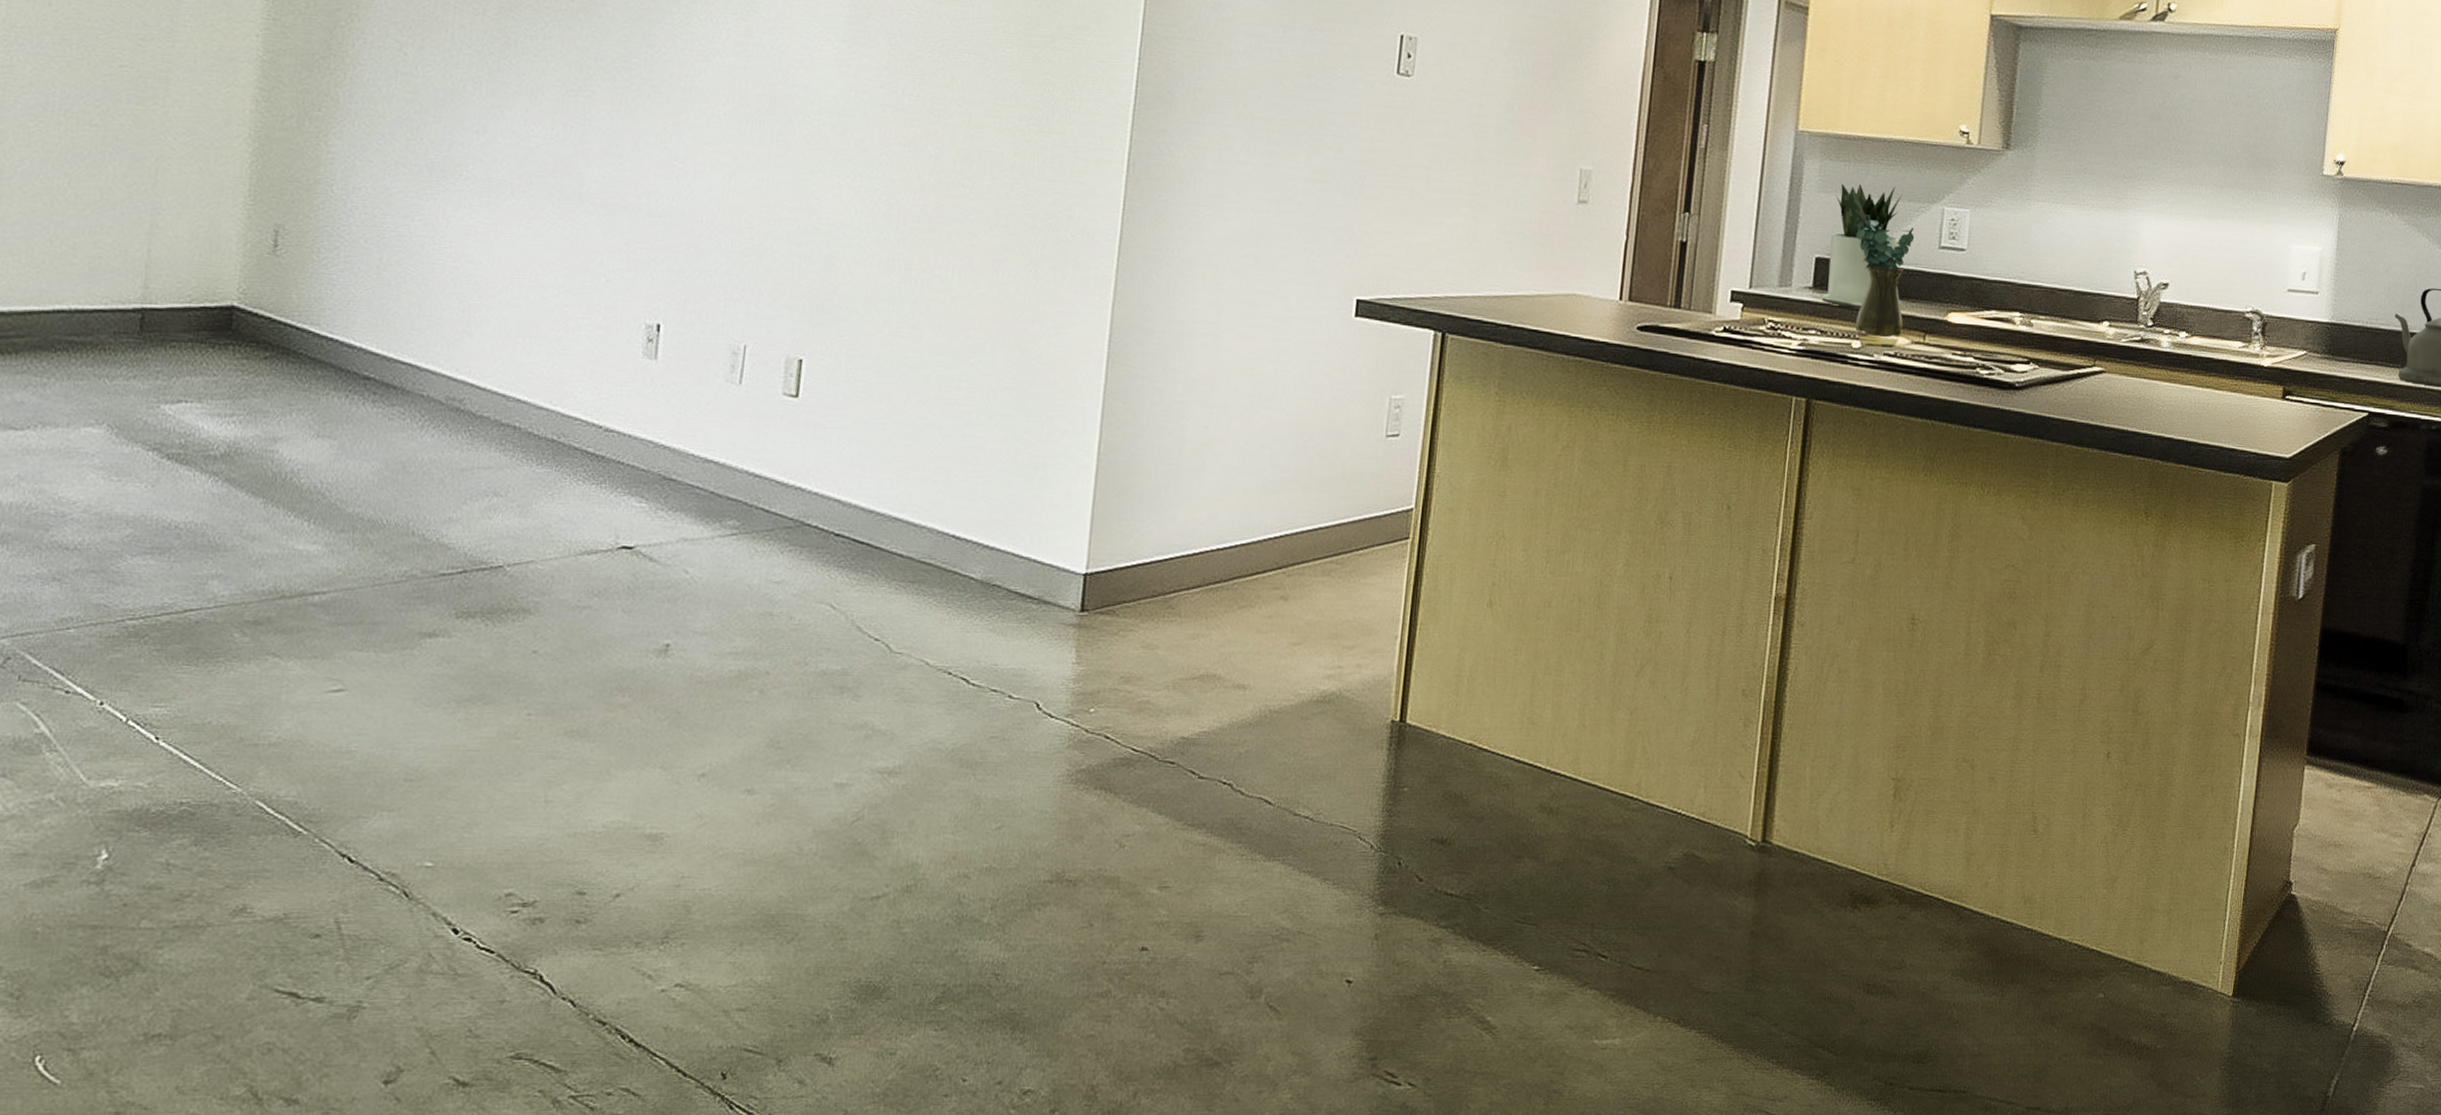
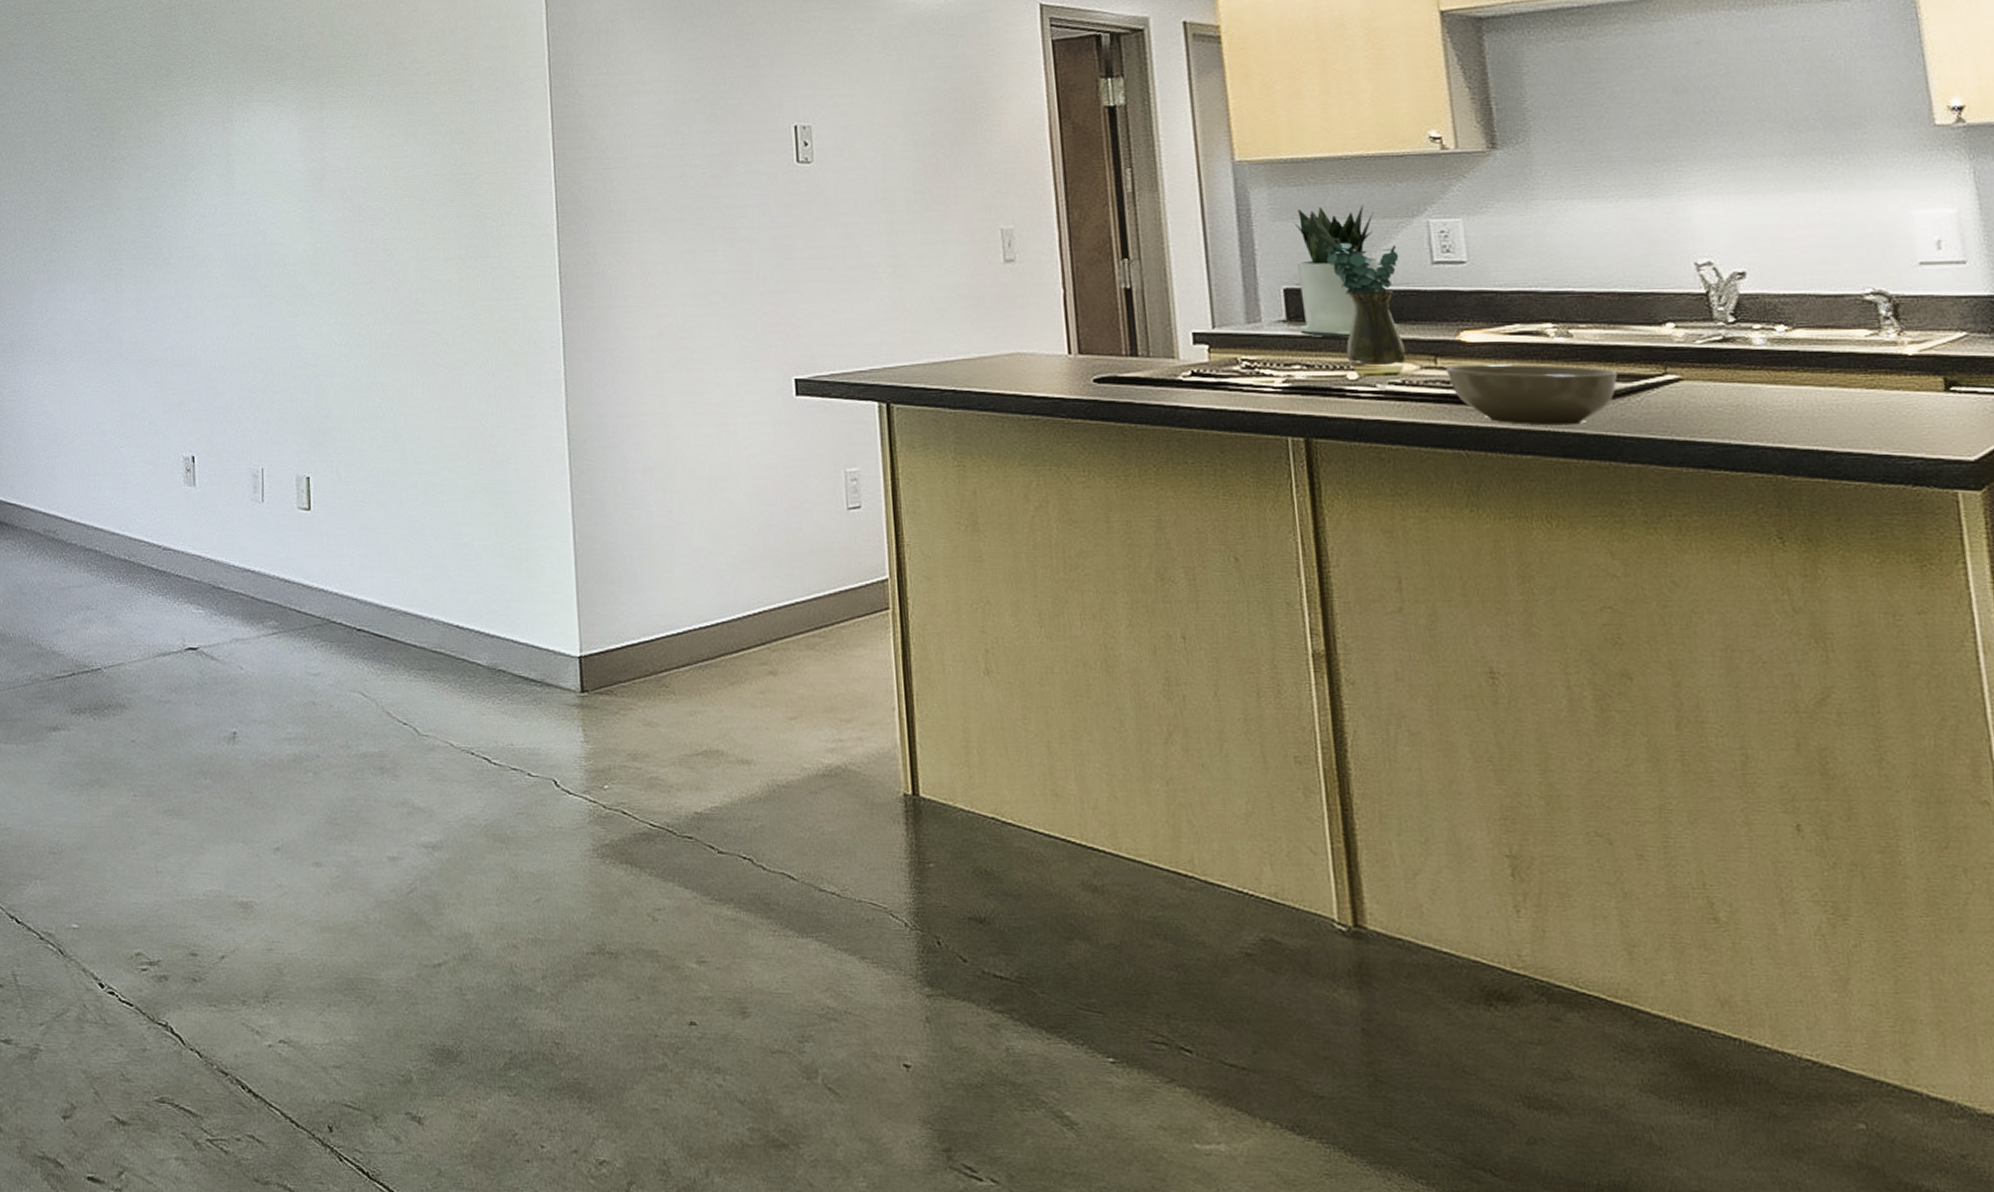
bowl: none [1930,343,2060,405] -> present [1445,364,1618,426]

